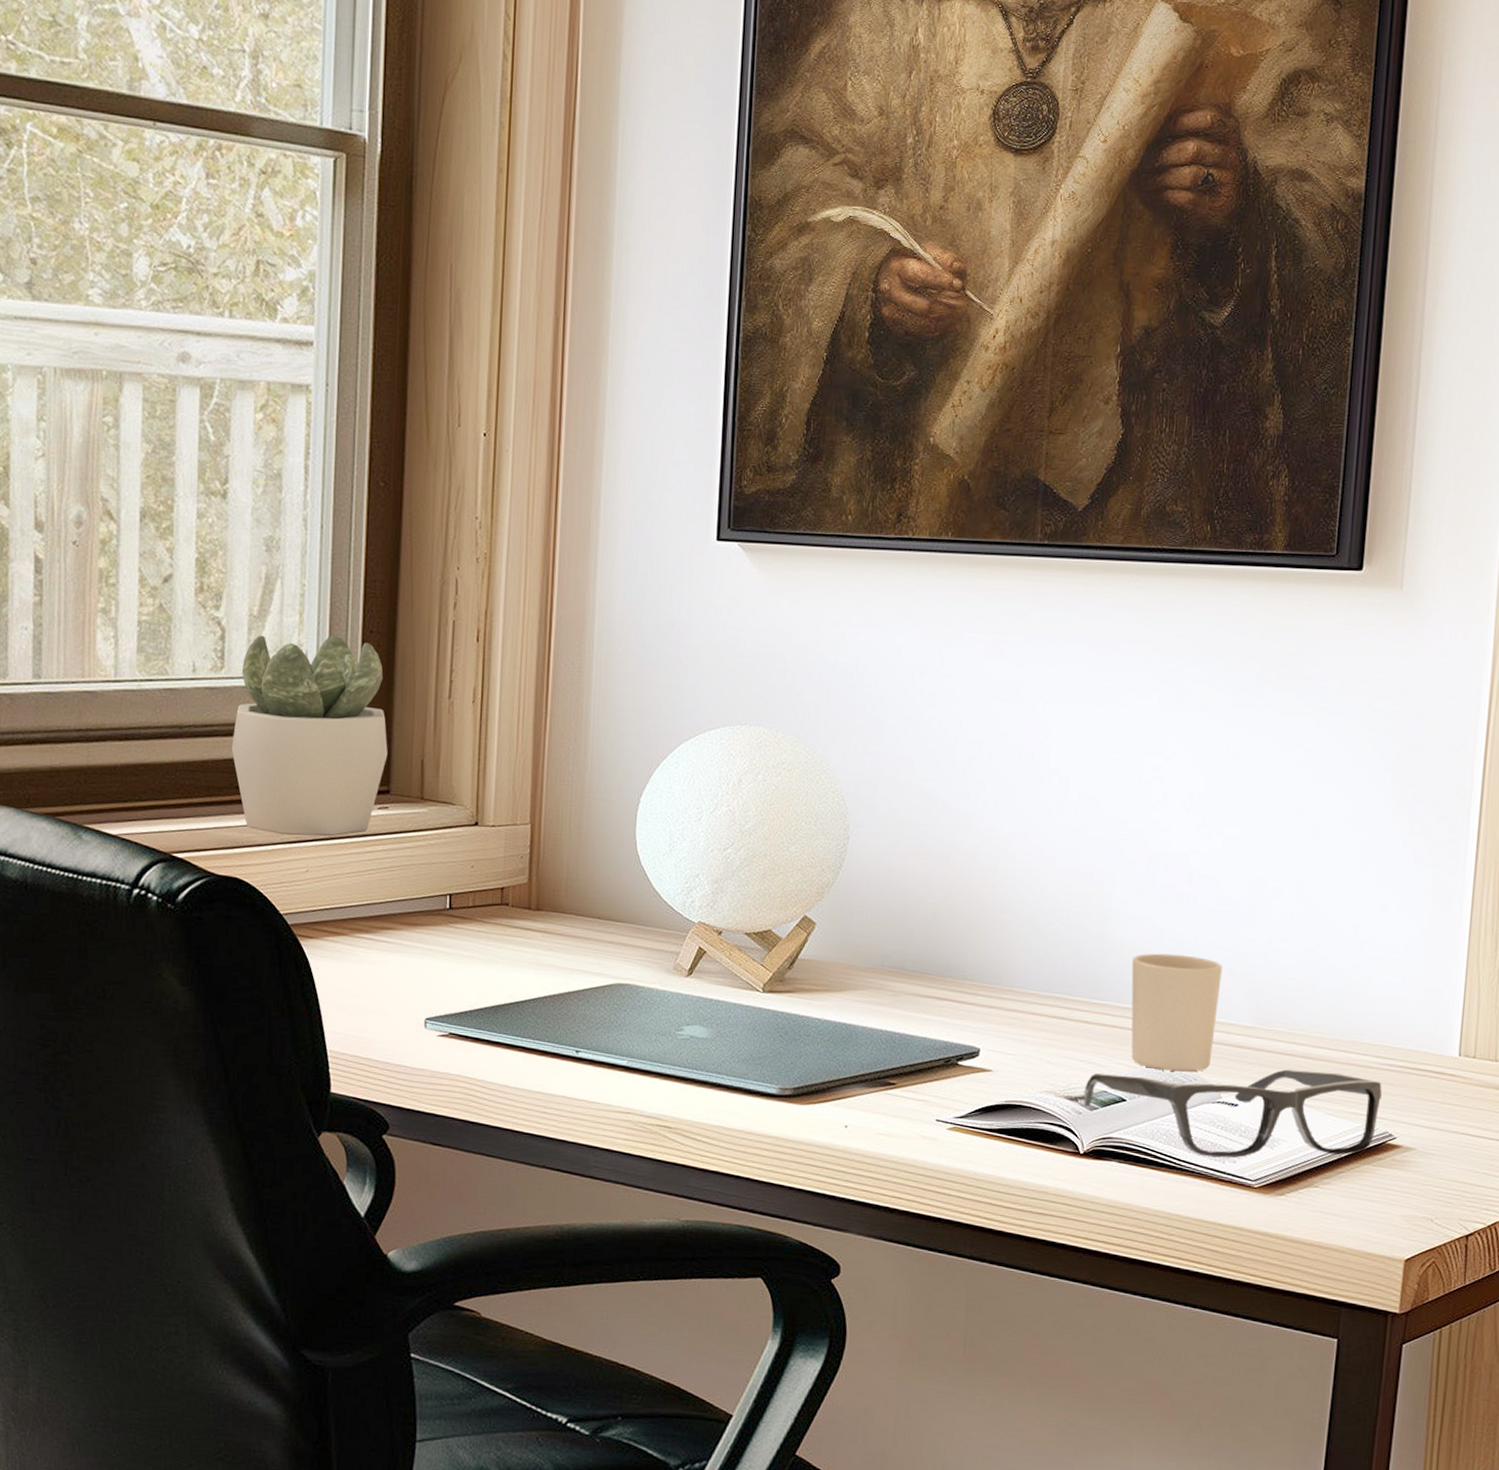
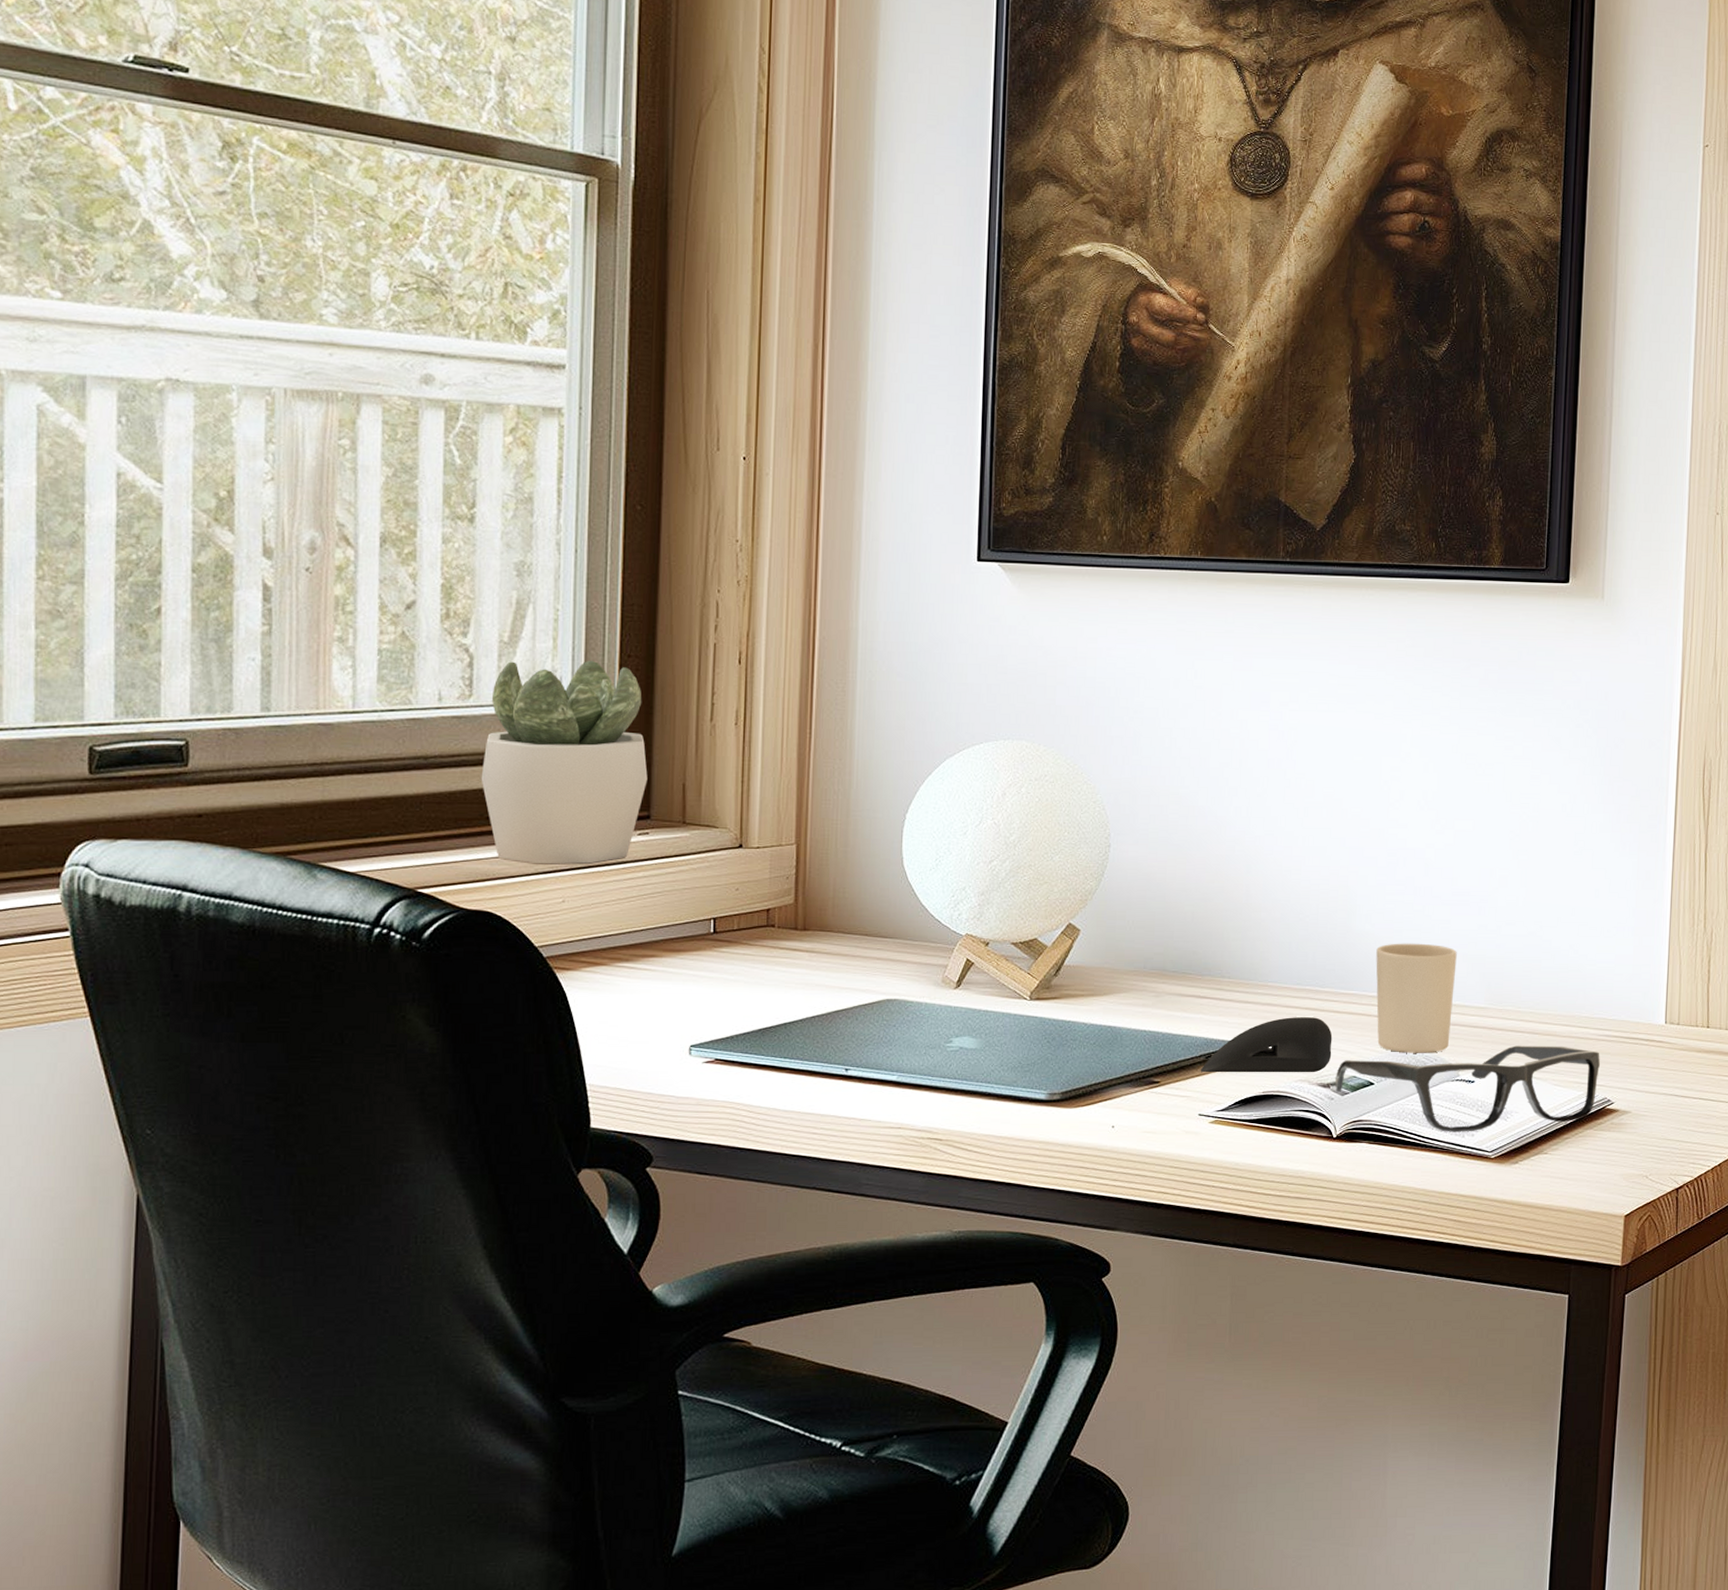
computer mouse: none [939,1025,1082,1085] -> present [1200,1017,1333,1073]

